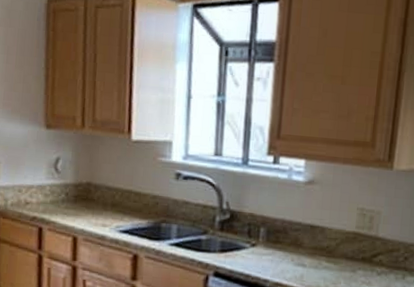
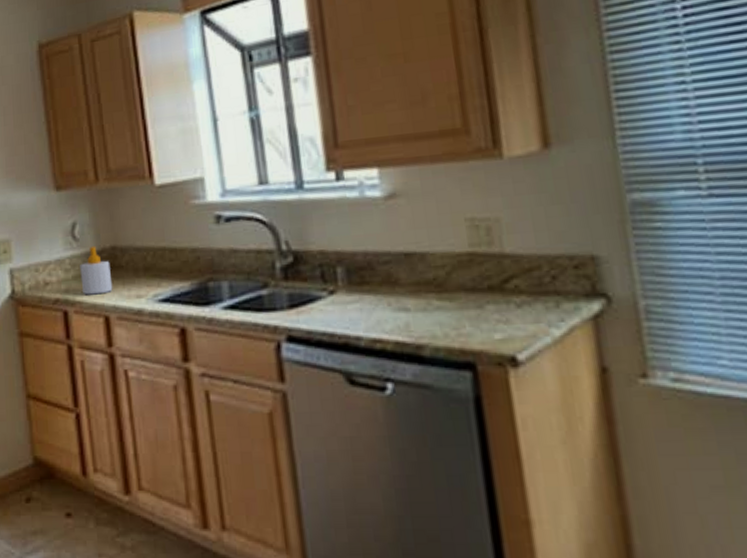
soap bottle: none [57,179,84,219] -> present [80,245,113,295]

